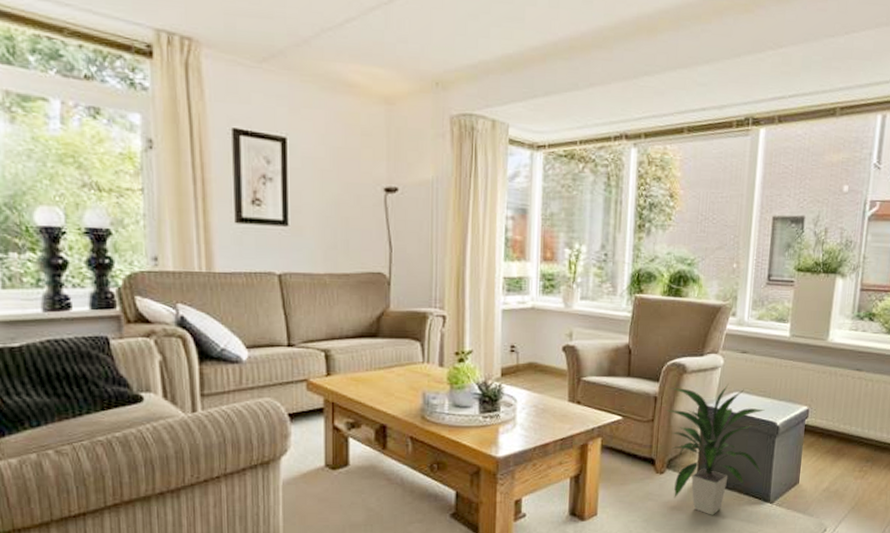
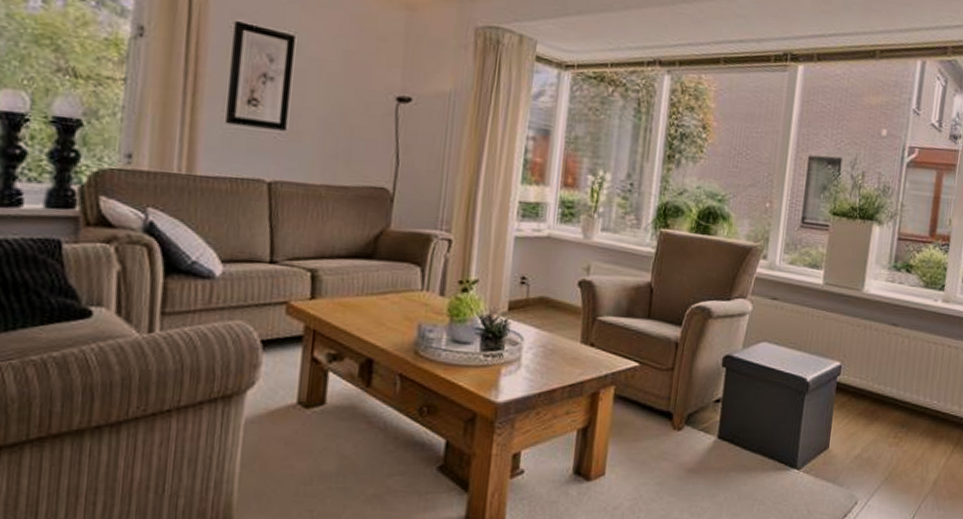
indoor plant: present [665,384,765,515] -> none [687,332,794,481]

